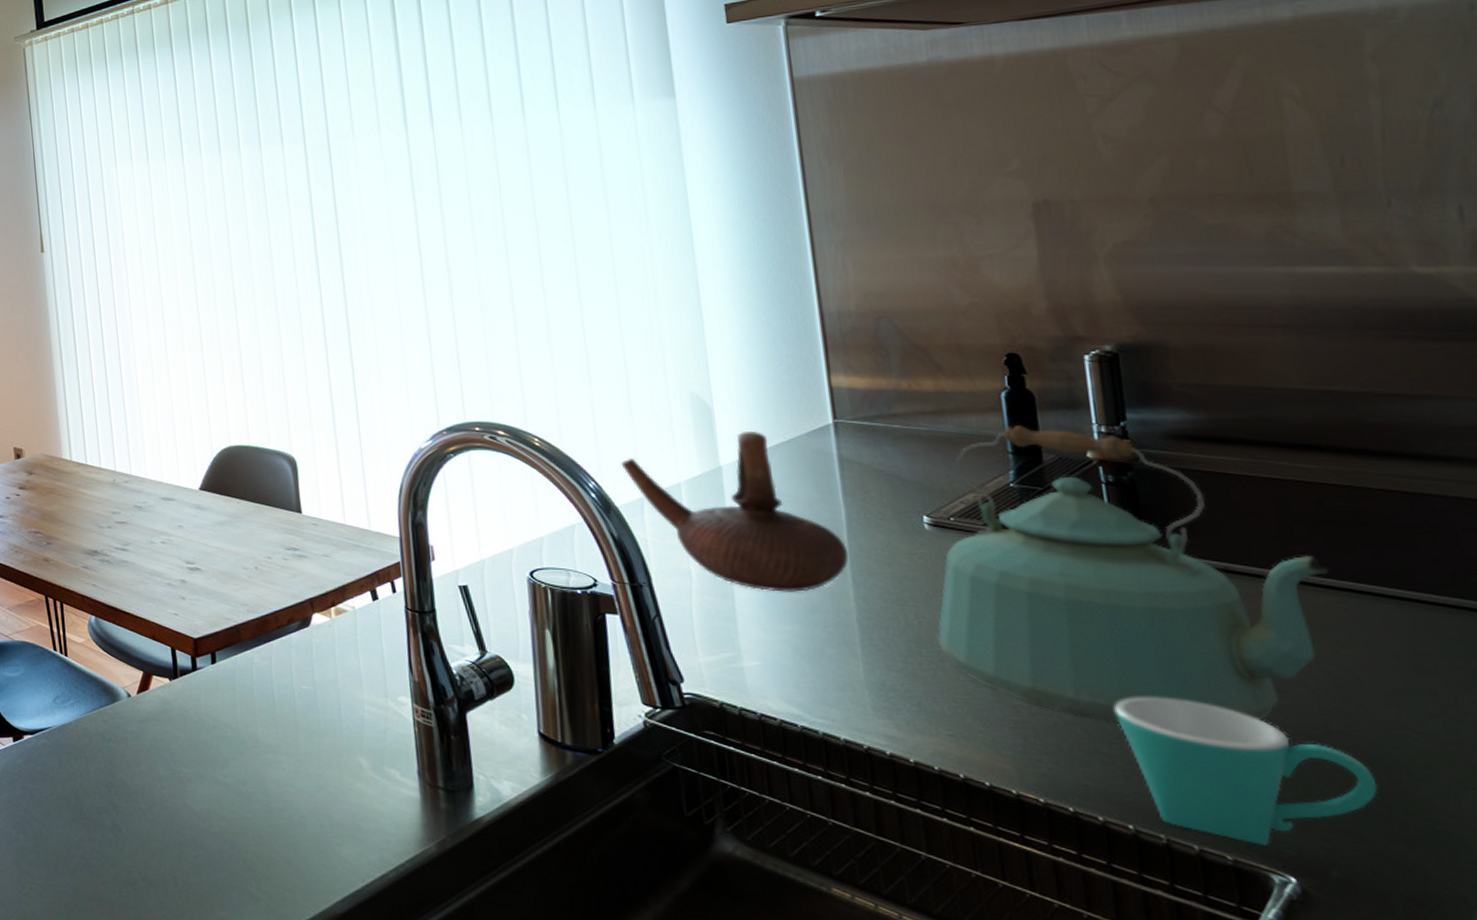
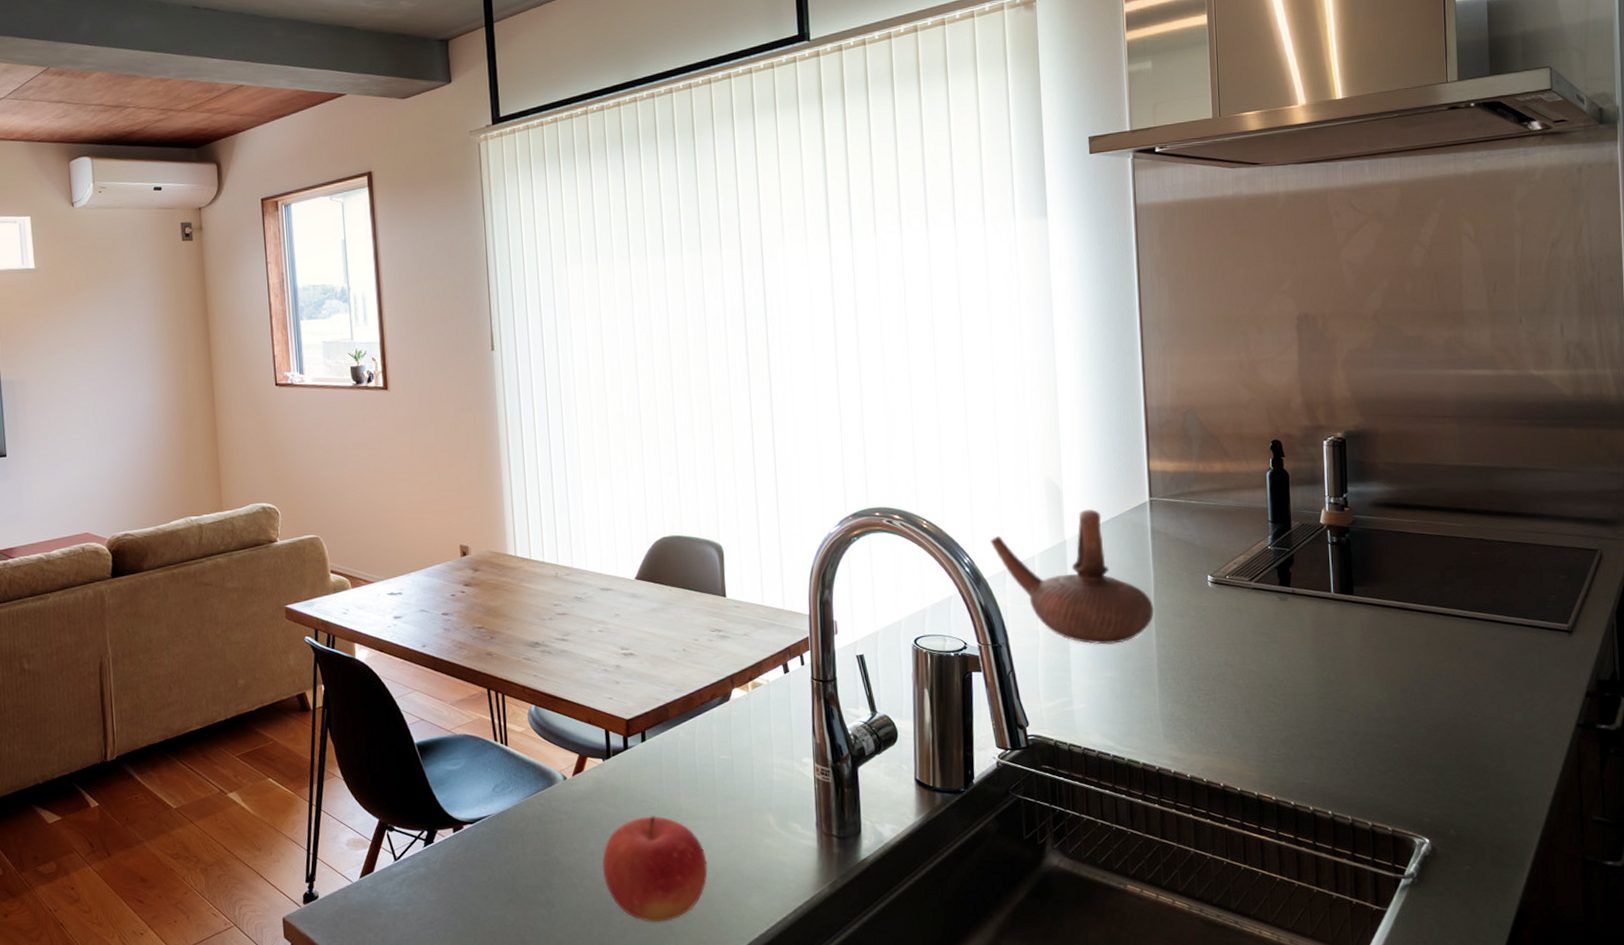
fruit: none [172,744,292,862] -> present [602,815,708,923]
kettle: present [937,425,1329,724] -> none [1211,499,1465,733]
mug: present [1114,697,1378,845] -> none [1325,709,1482,817]

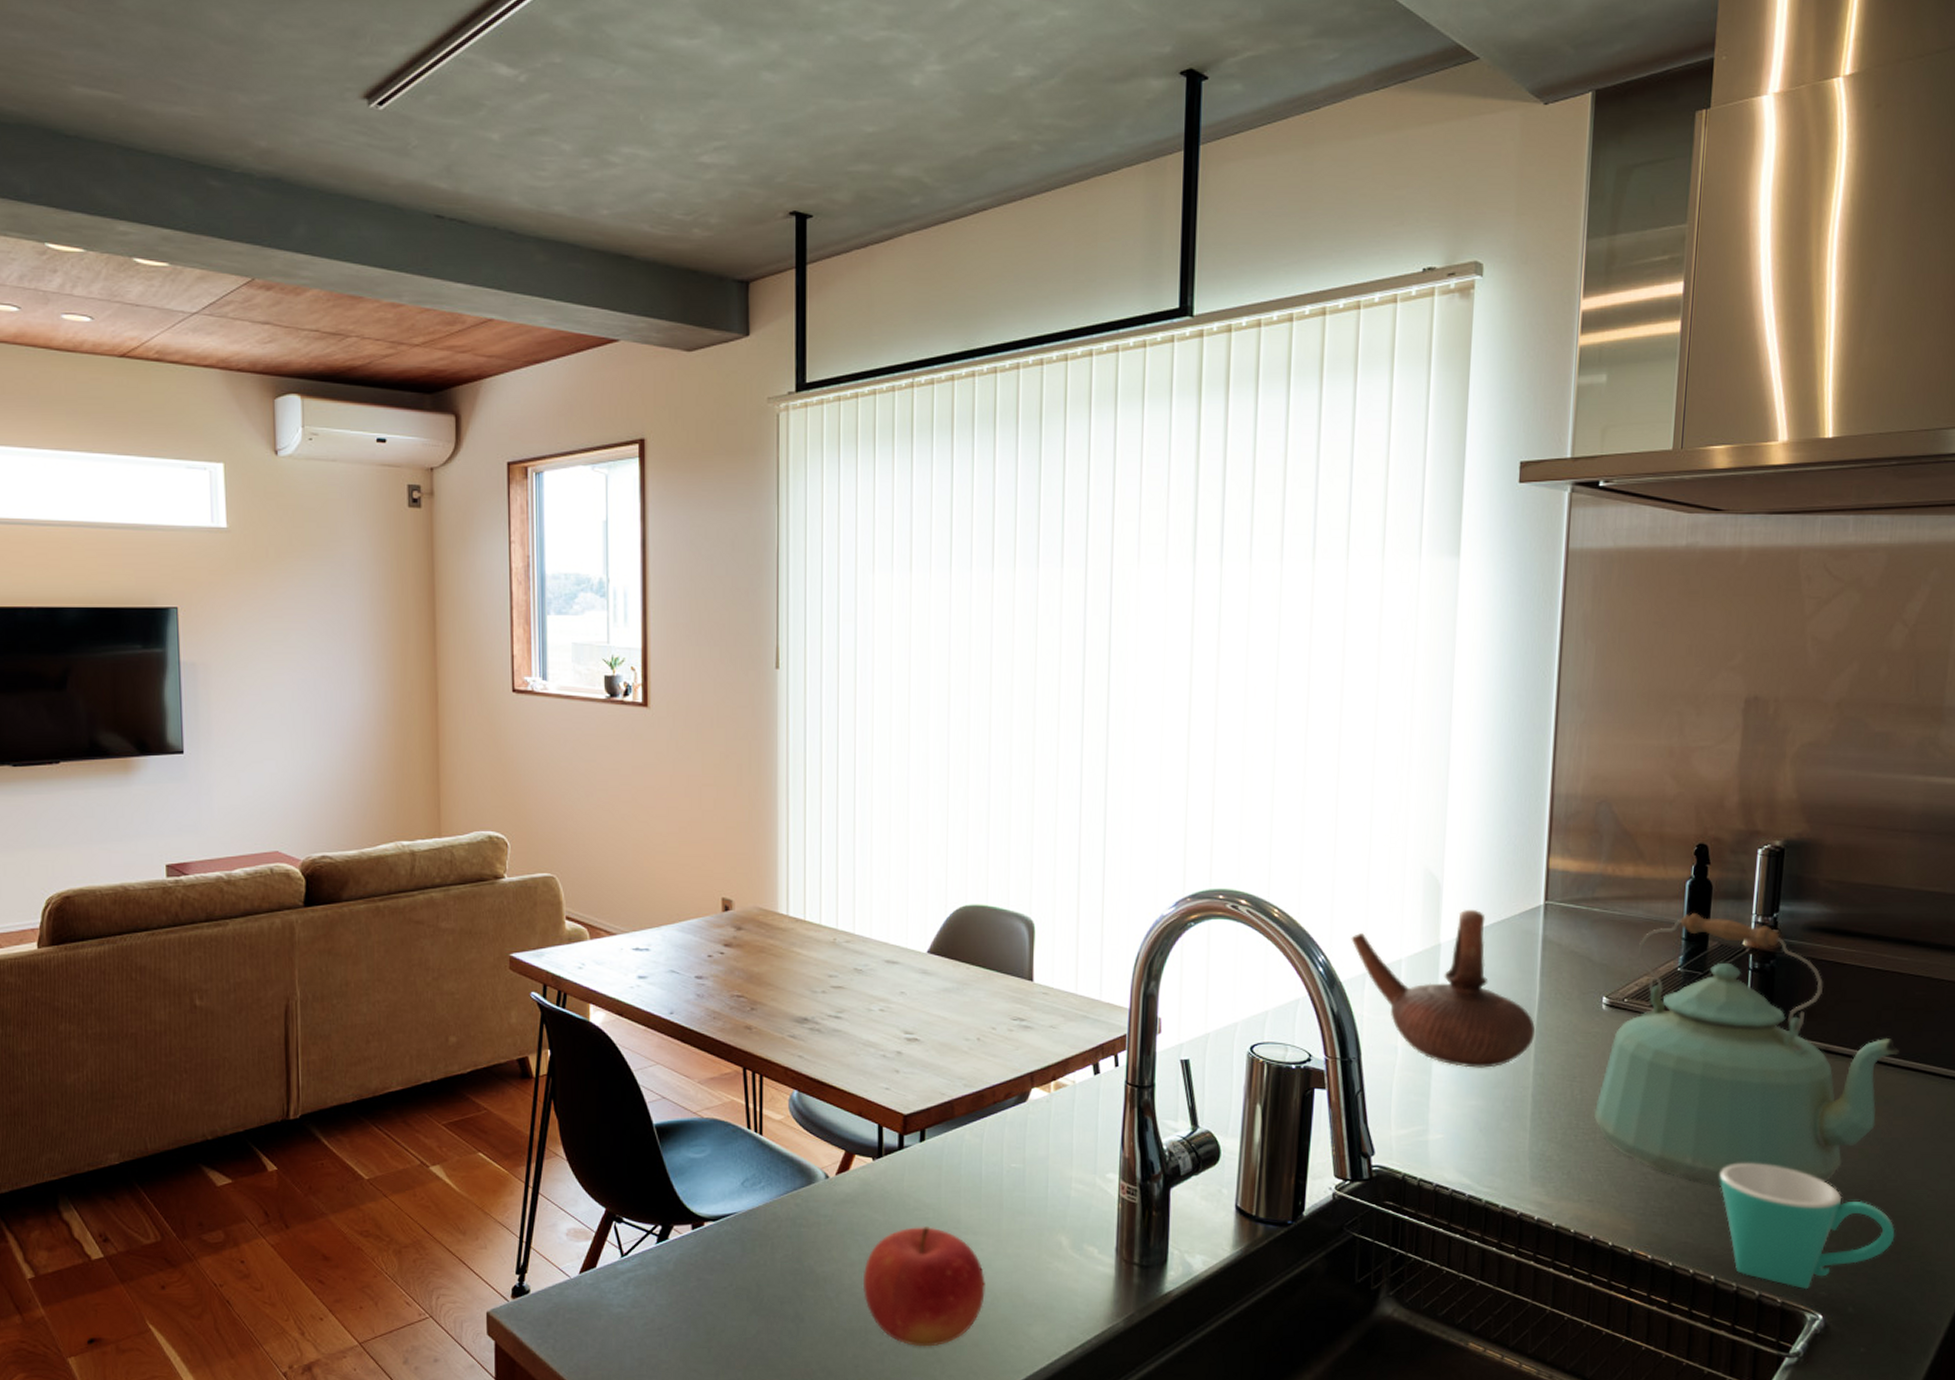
kettle: none [1211,499,1465,733] -> present [1593,913,1899,1187]
mug: none [1325,709,1482,817] -> present [1719,1163,1895,1289]

